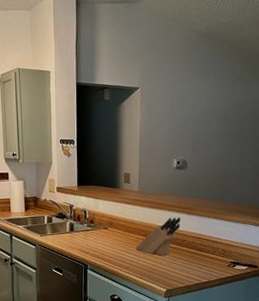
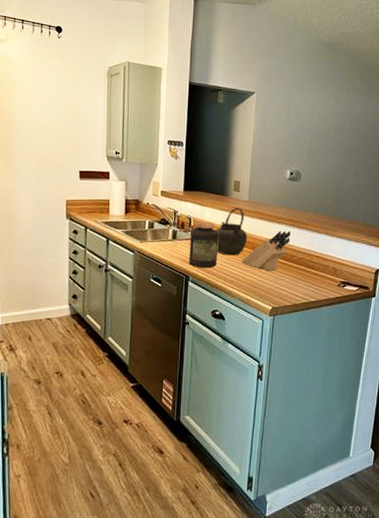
jar: none [86,214,113,257] -> present [189,222,219,268]
kettle: none [110,198,140,244] -> present [216,208,248,256]

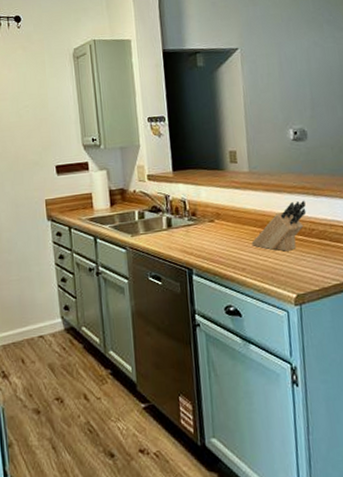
jar: present [189,222,219,268] -> none [187,203,223,258]
kettle: present [216,208,248,256] -> none [215,181,255,239]

